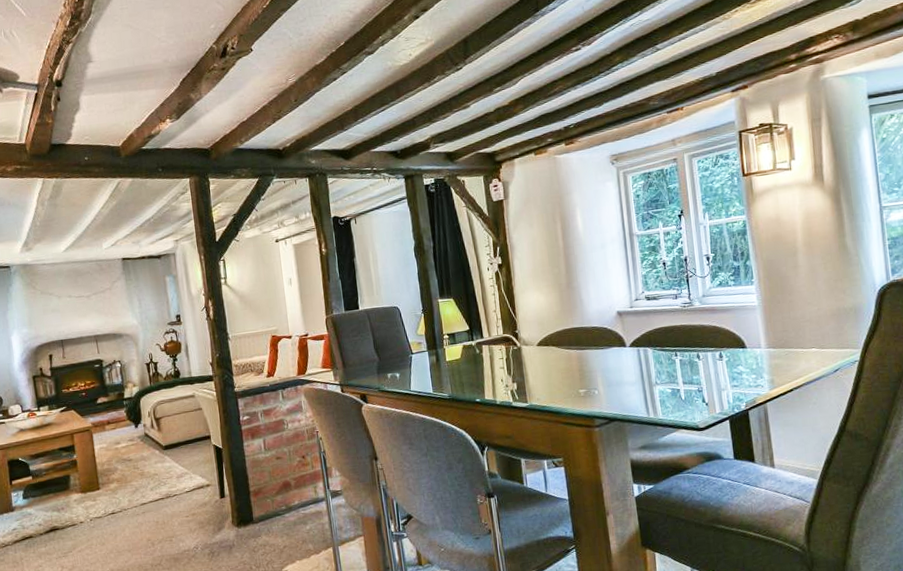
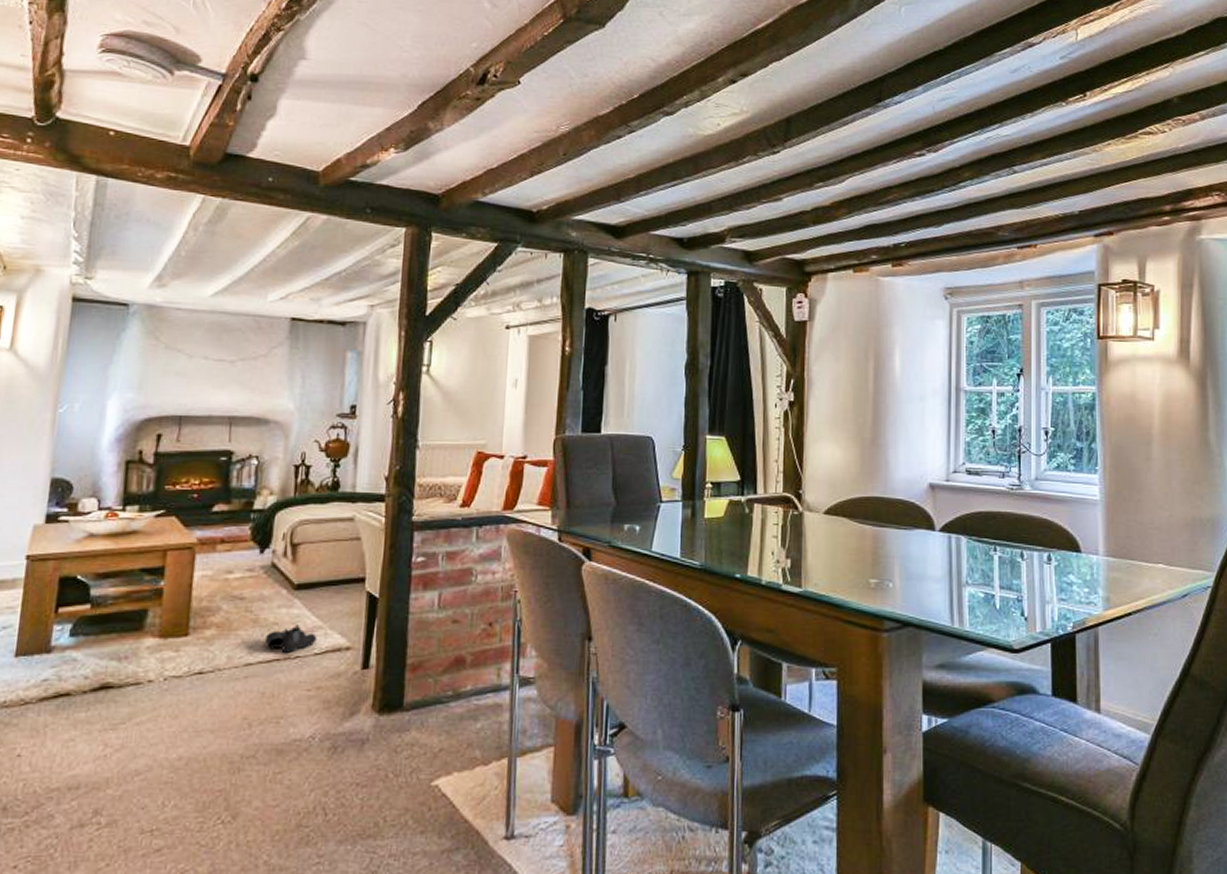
boots: none [150,473,186,493] -> present [264,624,317,653]

